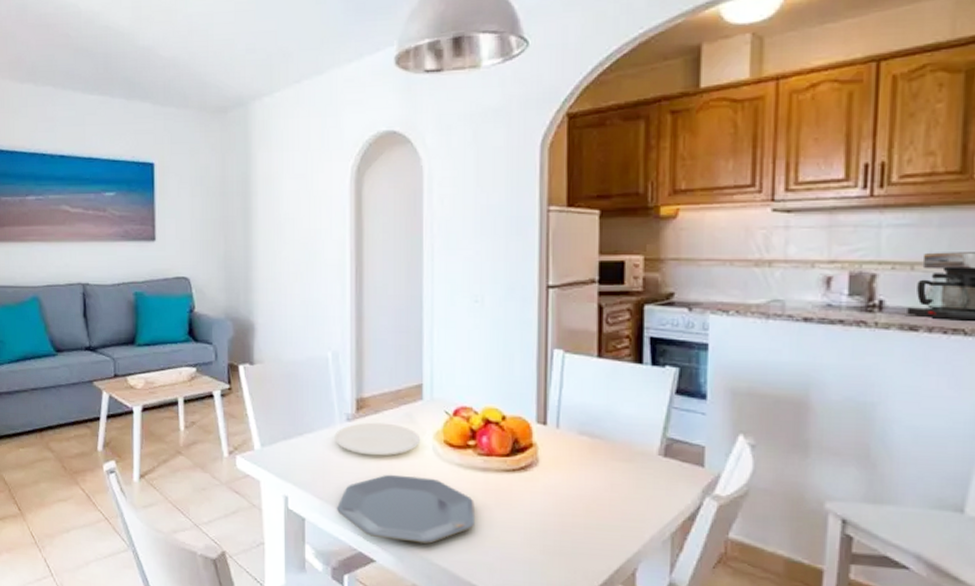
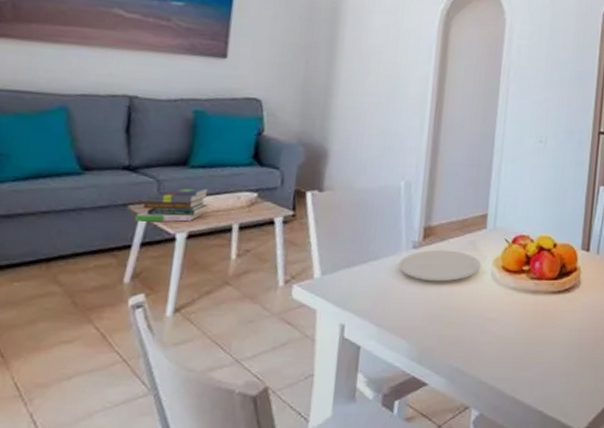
books: none [100,364,156,397] -> present [135,187,208,223]
plate: present [336,474,474,544] -> none [393,299,524,364]

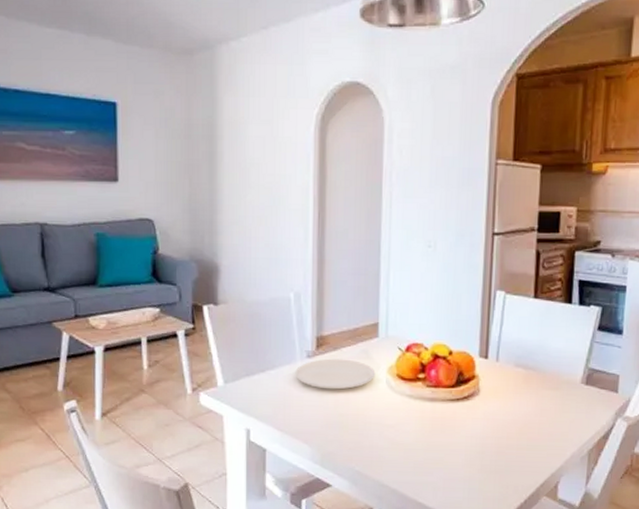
books: present [135,187,208,223] -> none [59,305,118,338]

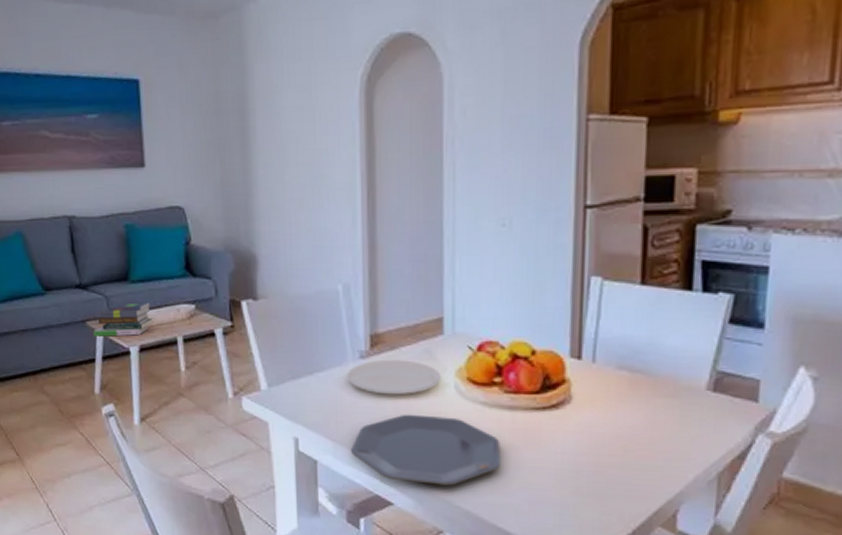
books: none [59,305,118,338] -> present [93,302,153,338]
plate: none [295,406,422,468] -> present [350,414,500,486]

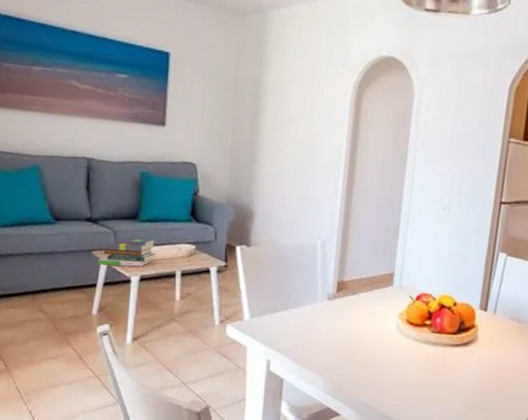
plate: present [347,359,442,395] -> none [315,302,388,330]
plate: present [350,414,500,486] -> none [311,345,425,401]

